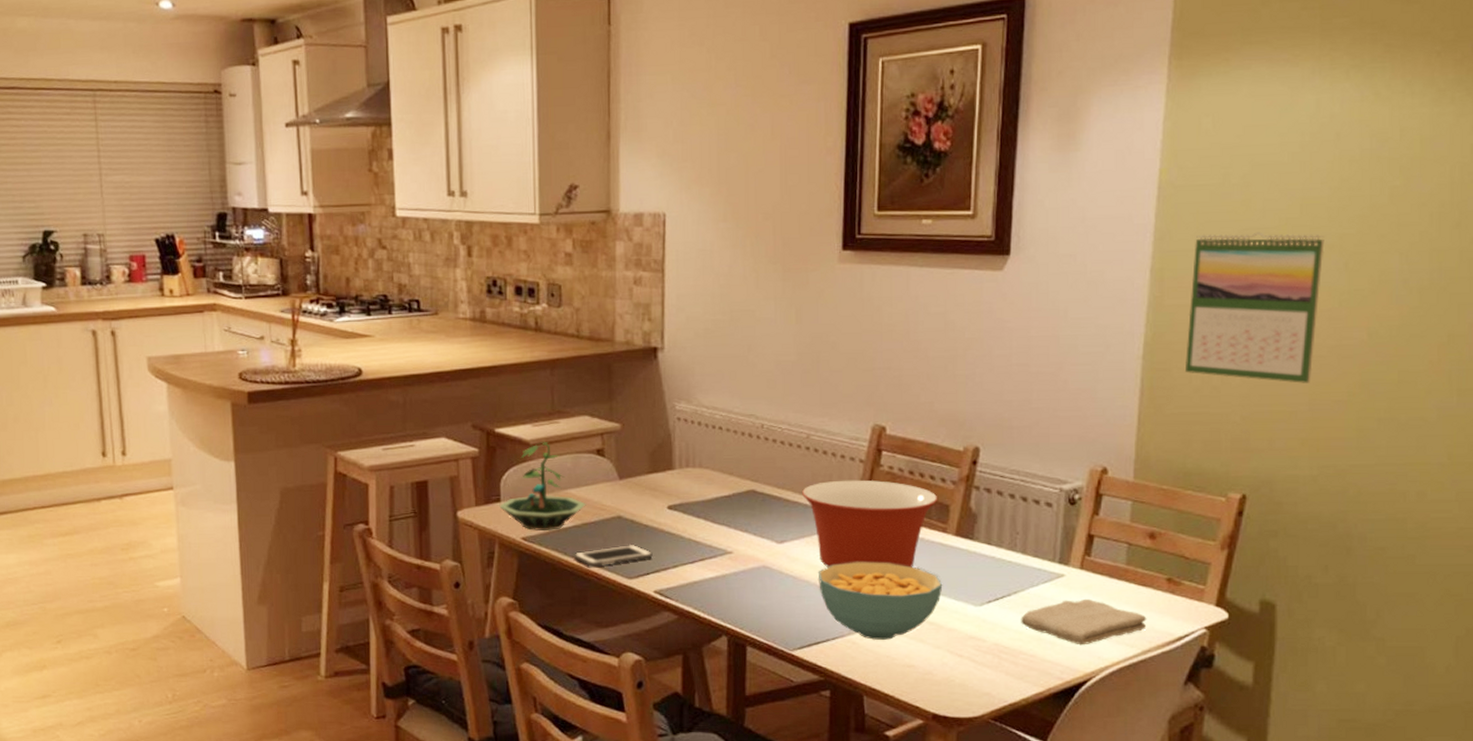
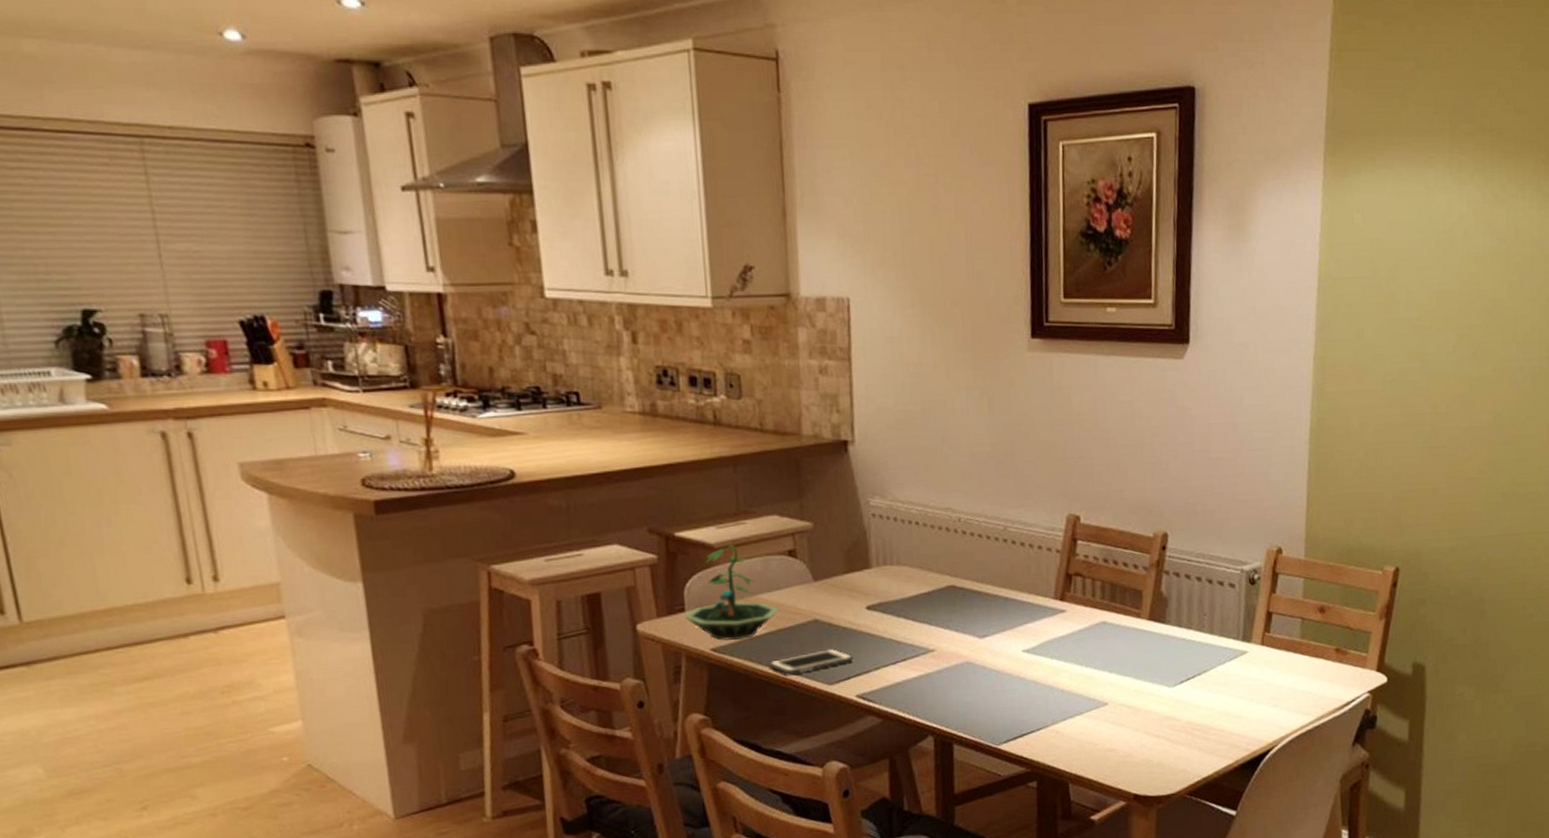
mixing bowl: present [801,480,938,568] -> none [1001,570,1132,659]
cereal bowl: present [817,562,943,640] -> none [1020,650,1139,728]
washcloth: present [1021,598,1147,646] -> none [1210,672,1320,717]
calendar: present [1186,232,1325,383] -> none [1346,322,1457,463]

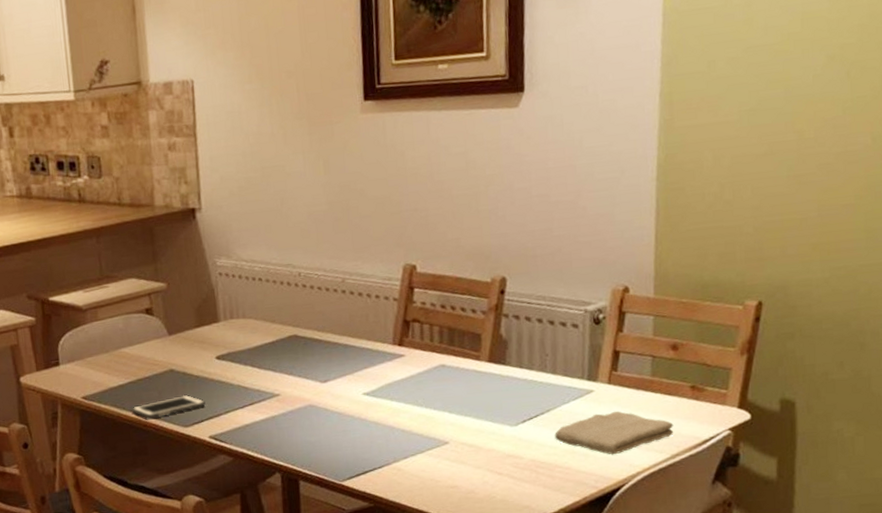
terrarium: present [684,544,780,641] -> none [58,305,140,390]
washcloth: none [1210,672,1320,717] -> present [555,411,674,455]

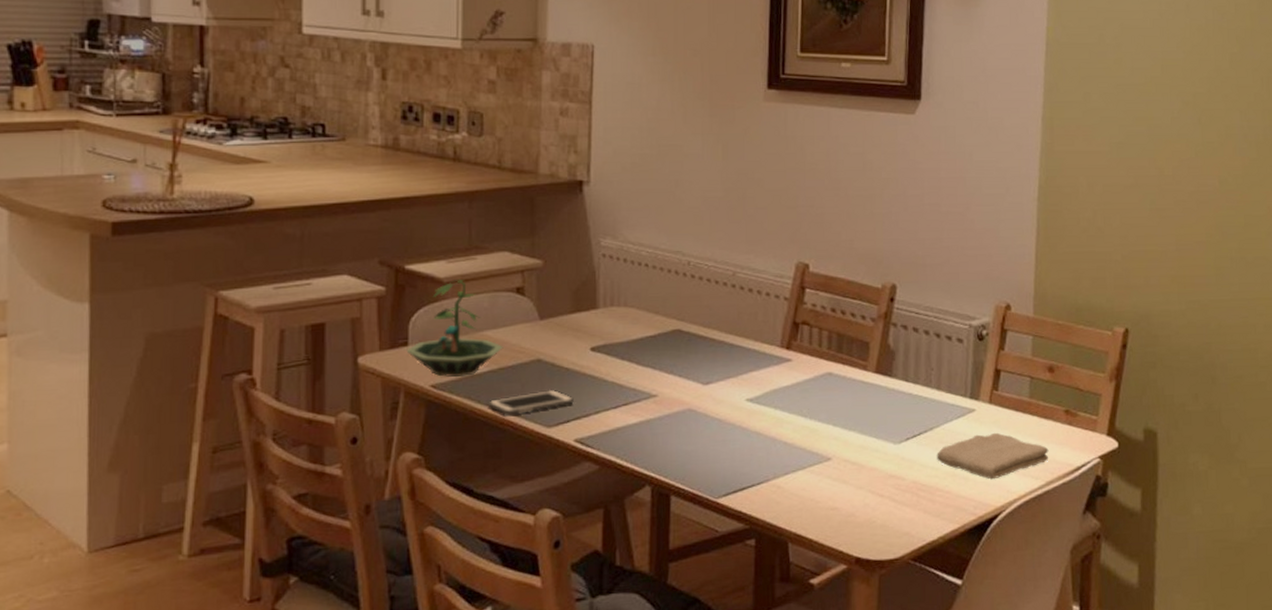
terrarium: none [58,305,140,390] -> present [406,278,503,378]

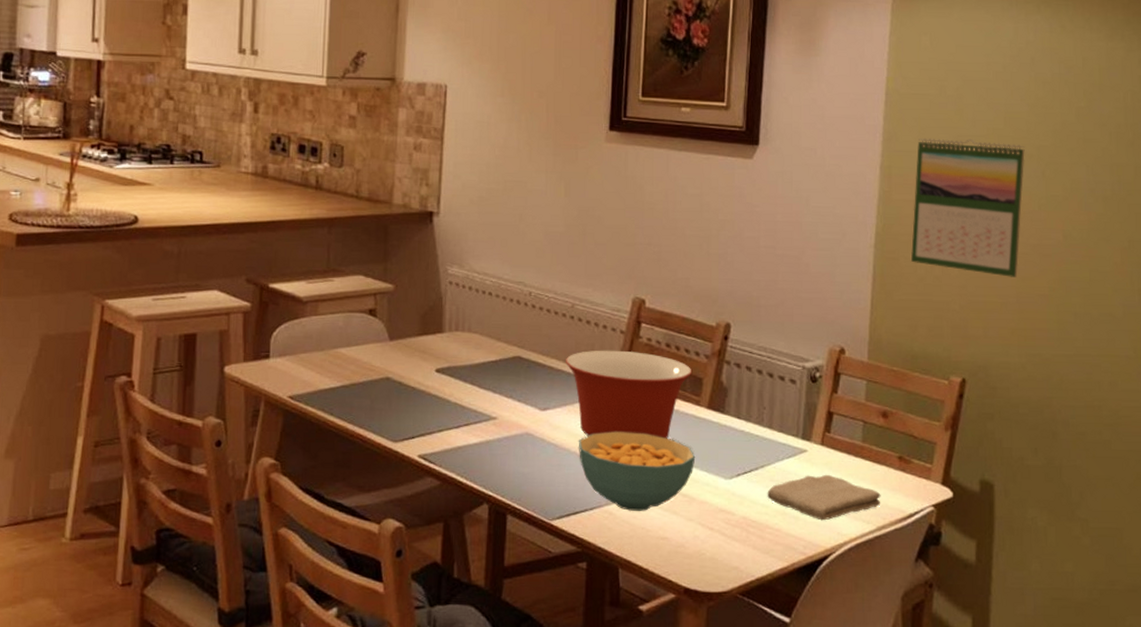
terrarium: present [406,278,503,378] -> none [268,298,356,391]
cell phone: present [489,389,574,415] -> none [340,406,419,429]
mixing bowl: none [727,318,859,408] -> present [565,350,692,439]
cereal bowl: none [743,401,864,483] -> present [578,431,696,511]
calendar: none [1074,87,1182,225] -> present [911,138,1025,277]

